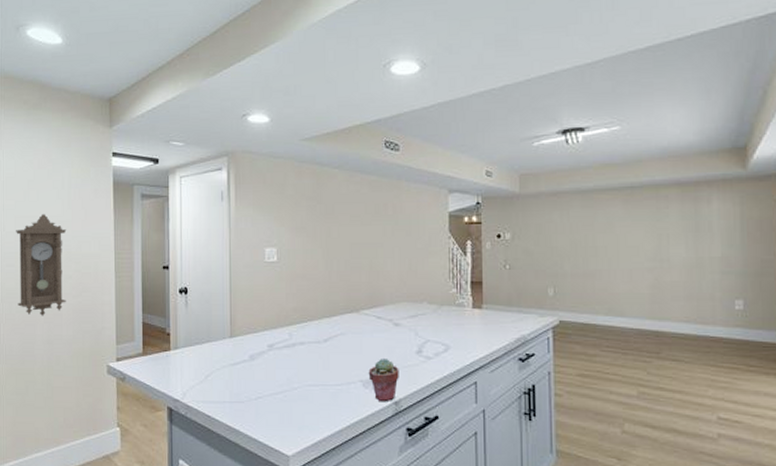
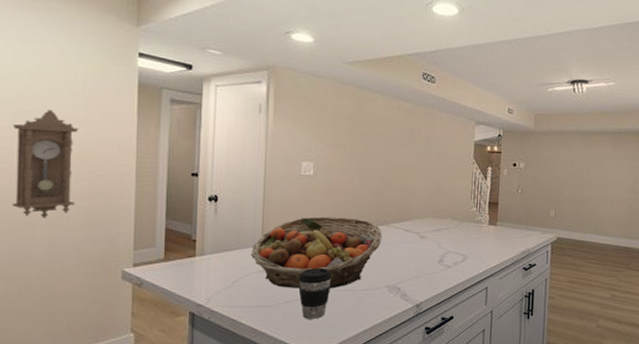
fruit basket: none [220,305,352,384] -> present [250,216,382,289]
coffee cup: none [268,360,303,417] -> present [298,267,332,319]
potted succulent: present [368,359,399,402] -> none [394,267,422,305]

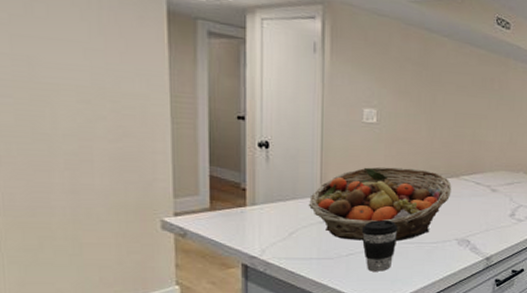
pendulum clock: present [12,110,79,218] -> none [12,36,99,161]

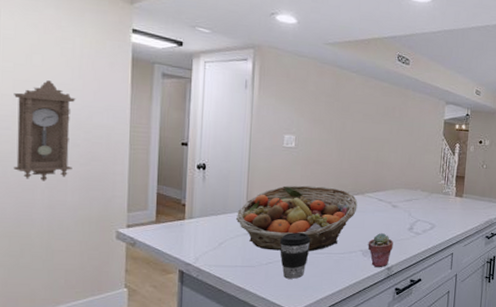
pendulum clock: none [12,36,99,161] -> present [13,80,76,181]
potted succulent: none [464,220,493,258] -> present [368,233,393,268]

